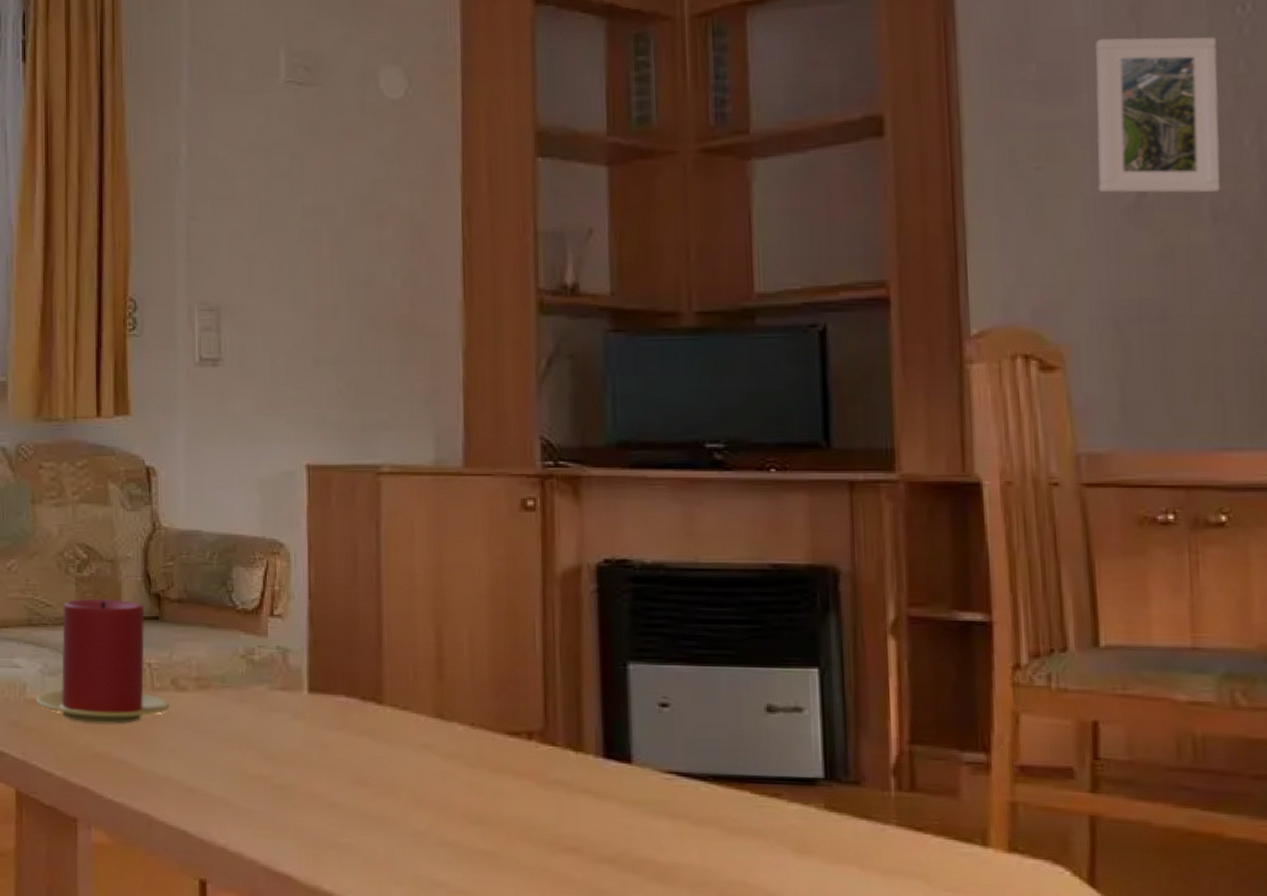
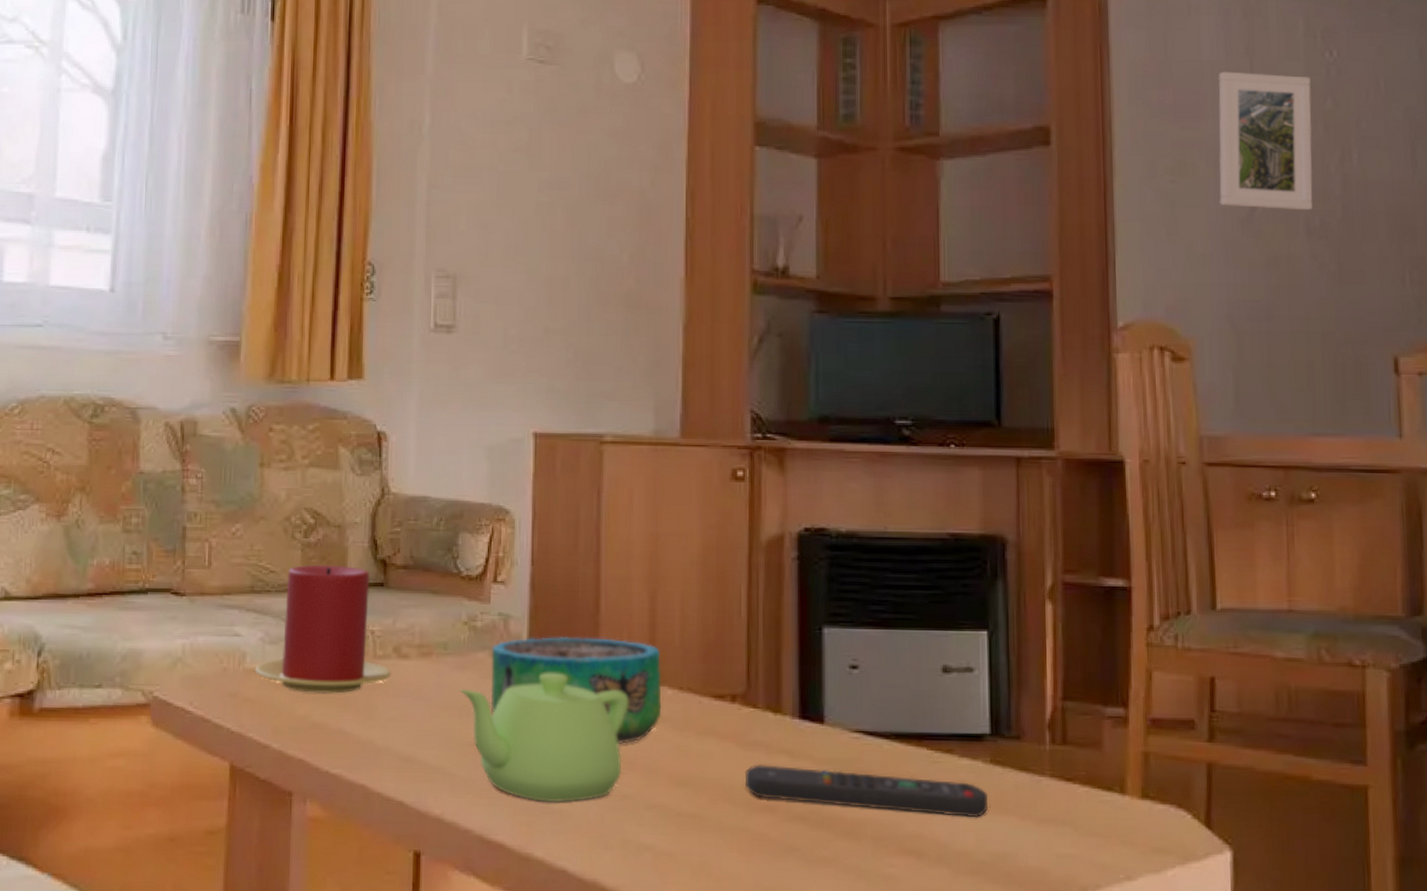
teapot: none [239,707,417,837] -> present [459,673,629,803]
decorative bowl: none [270,670,452,781] -> present [490,636,662,745]
remote control: none [544,804,823,866] -> present [744,764,988,818]

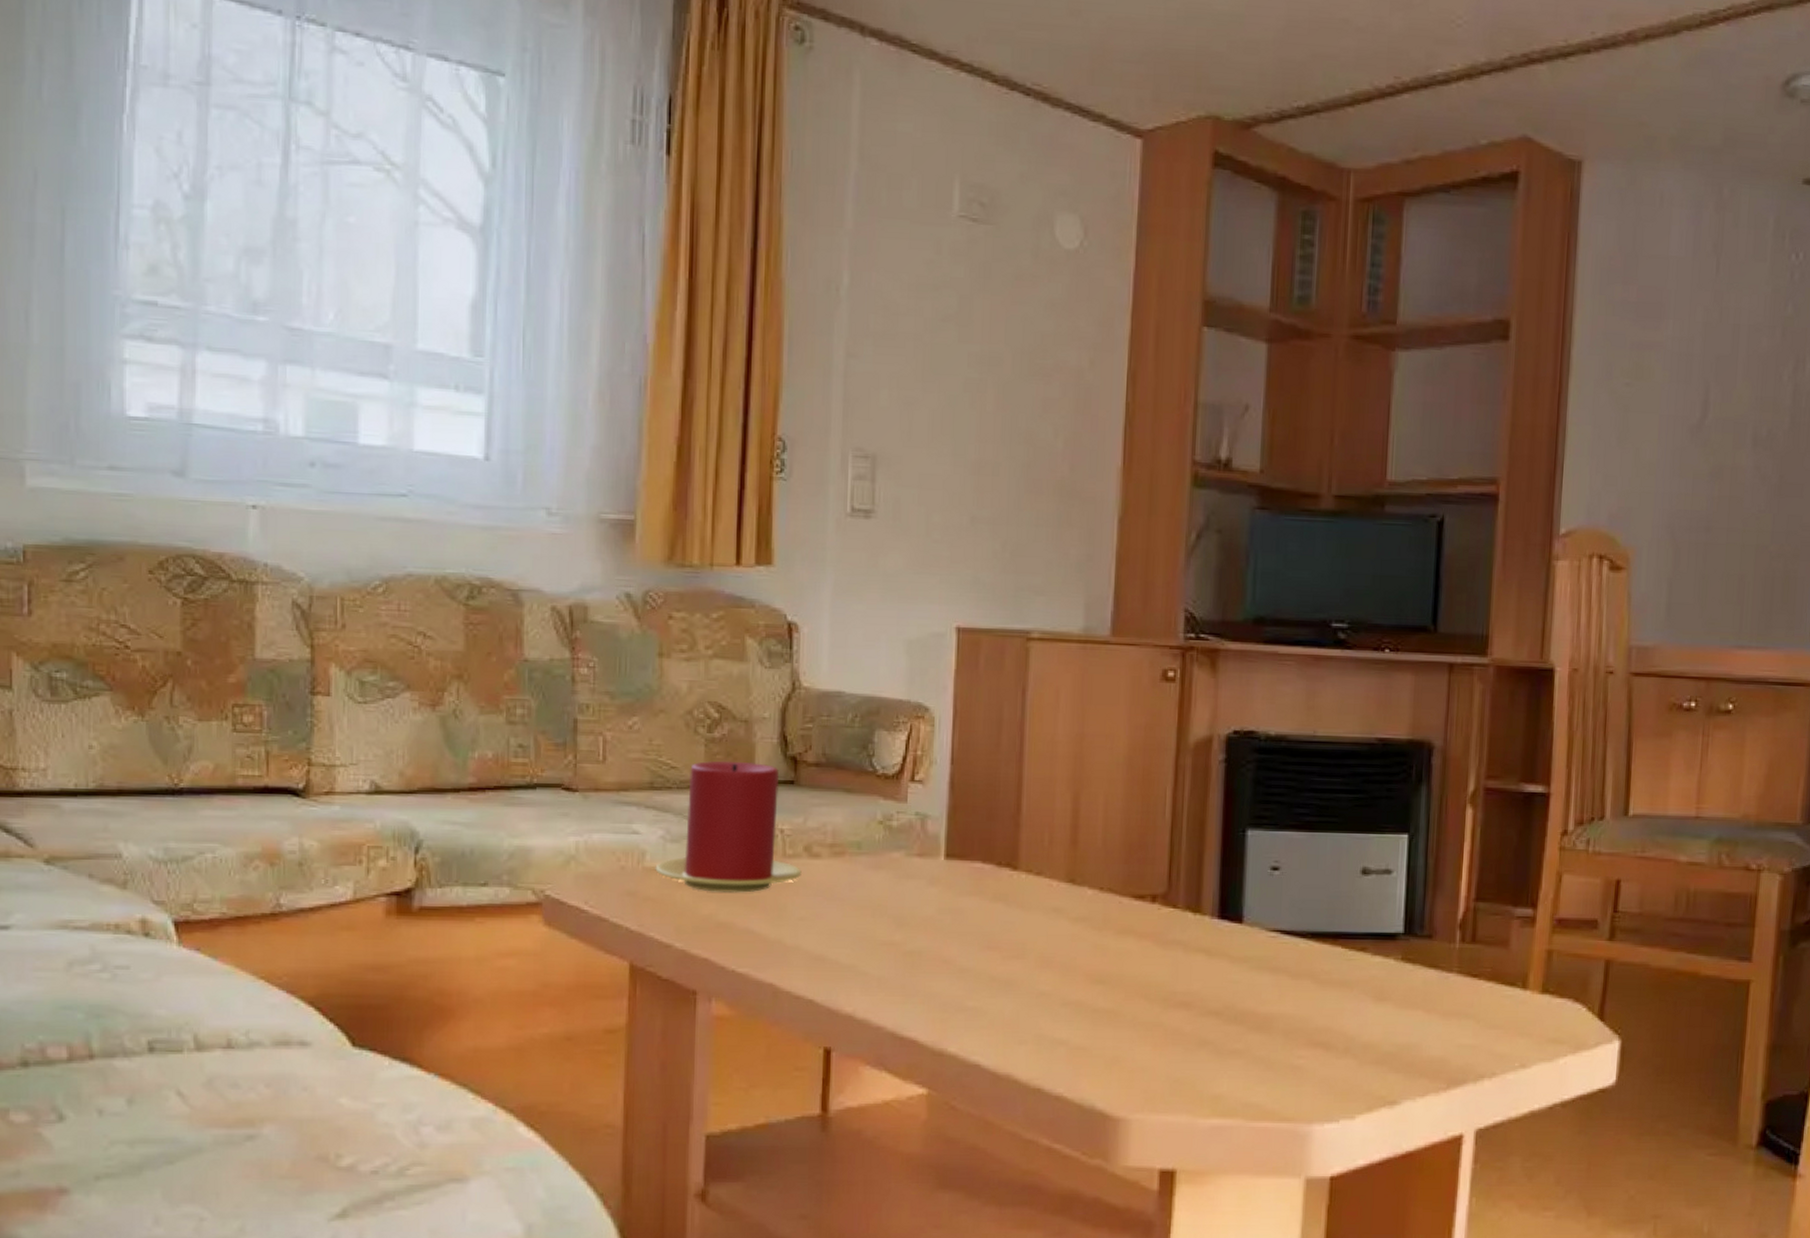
teapot: present [459,673,629,803] -> none [873,873,1048,1001]
decorative bowl: present [490,636,662,745] -> none [905,836,1082,944]
remote control: present [744,764,988,818] -> none [1161,962,1397,1012]
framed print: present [1218,71,1313,211] -> none [1671,269,1774,421]

